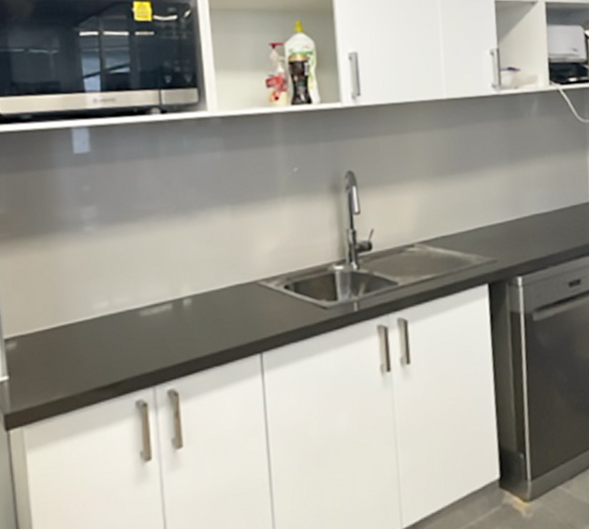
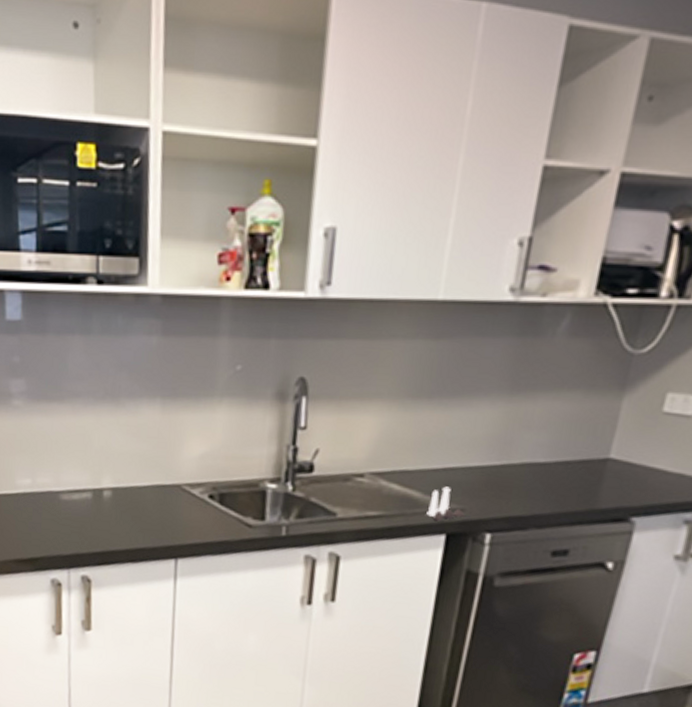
salt and pepper shaker set: none [469,243,499,274] -> present [426,486,465,522]

